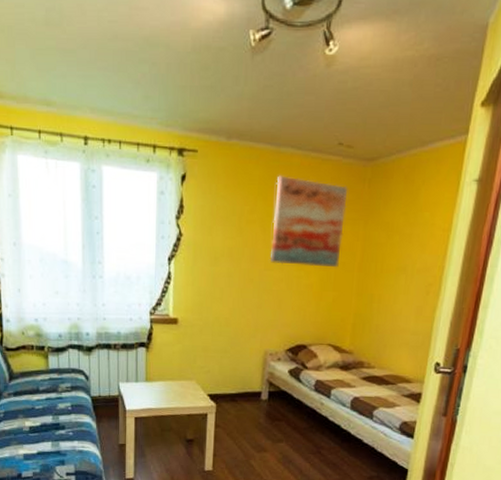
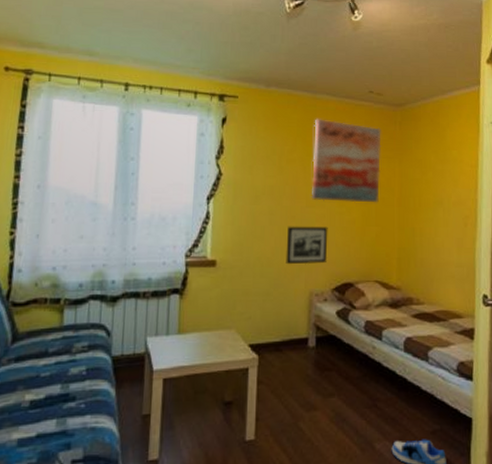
picture frame: none [243,288,285,326] -> present [286,226,328,265]

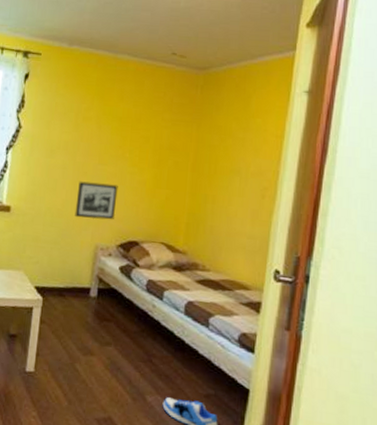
wall art: present [311,119,382,203] -> none [104,78,181,167]

